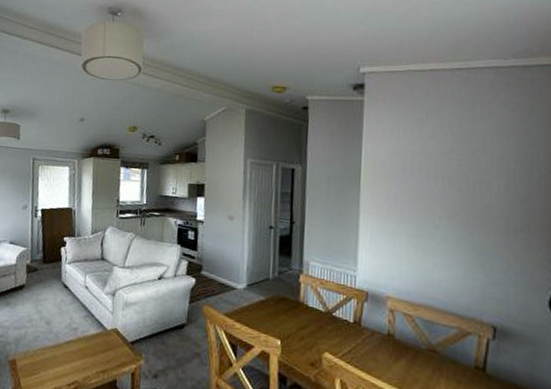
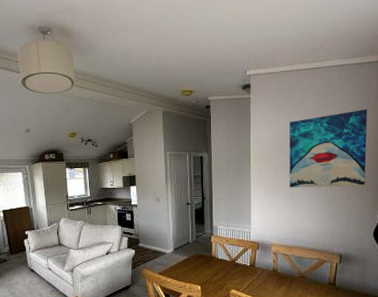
wall art: none [416,126,537,233] -> present [289,109,368,188]

